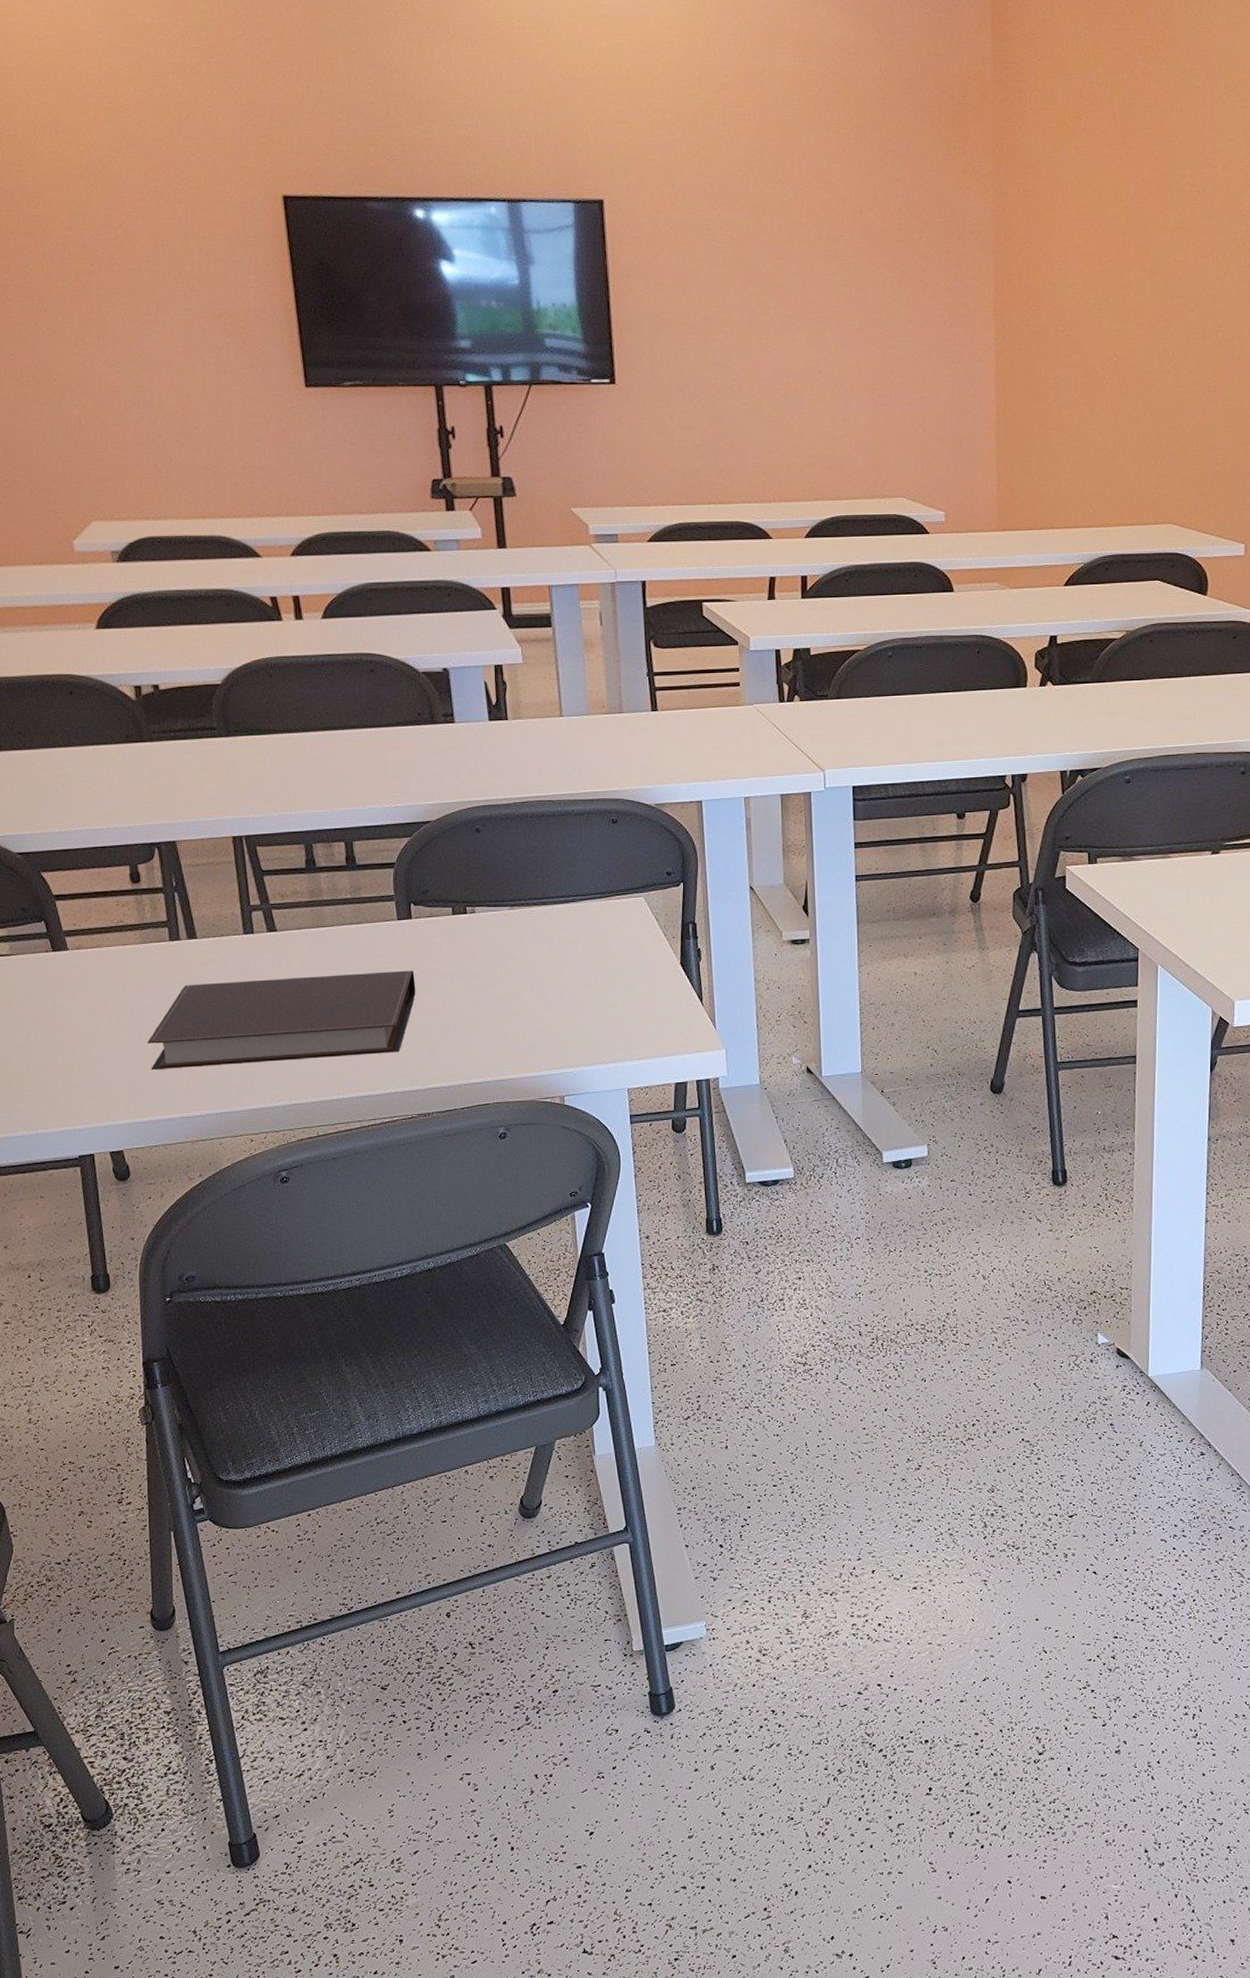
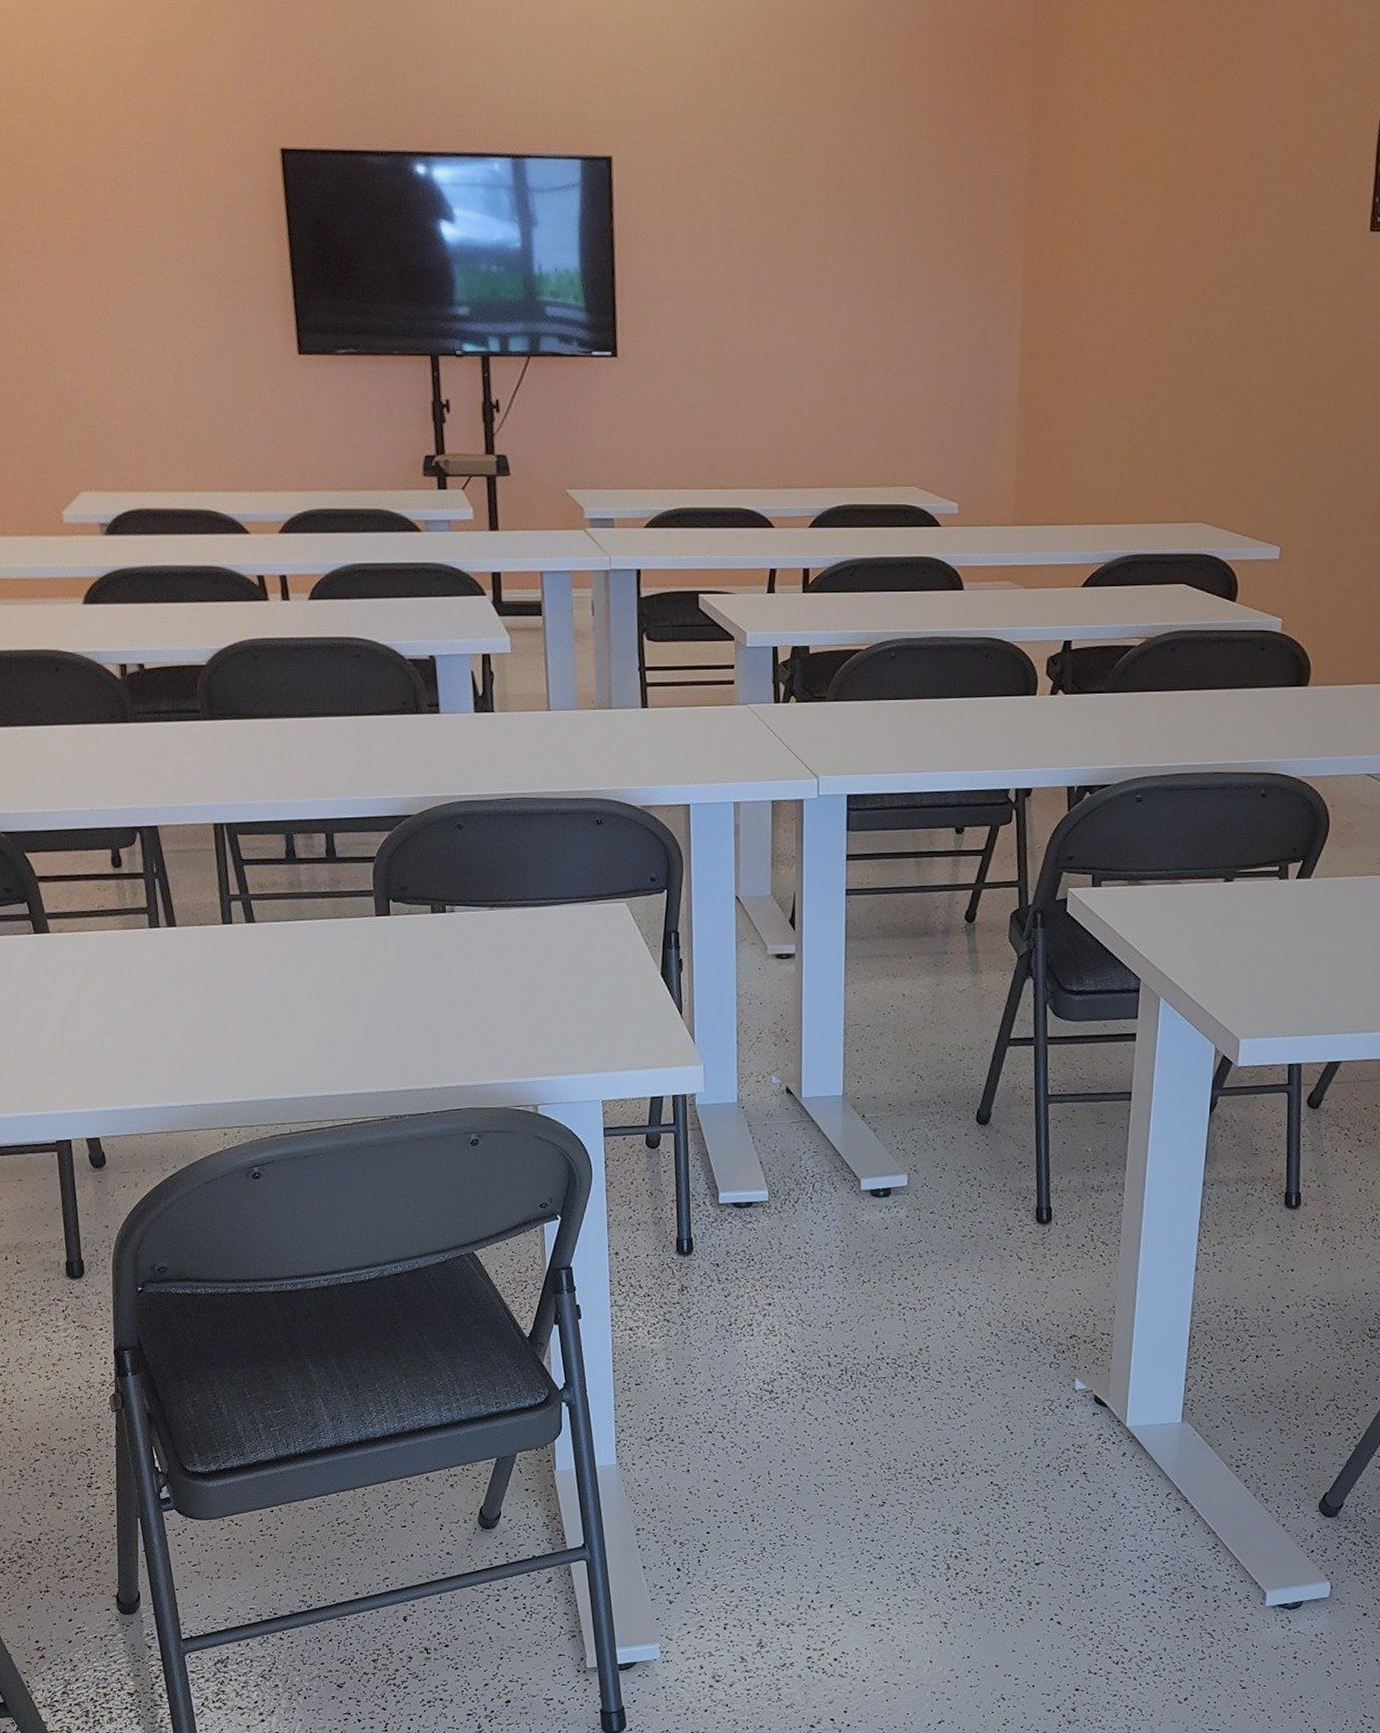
notebook: present [147,970,416,1070] -> none [125,968,392,1059]

